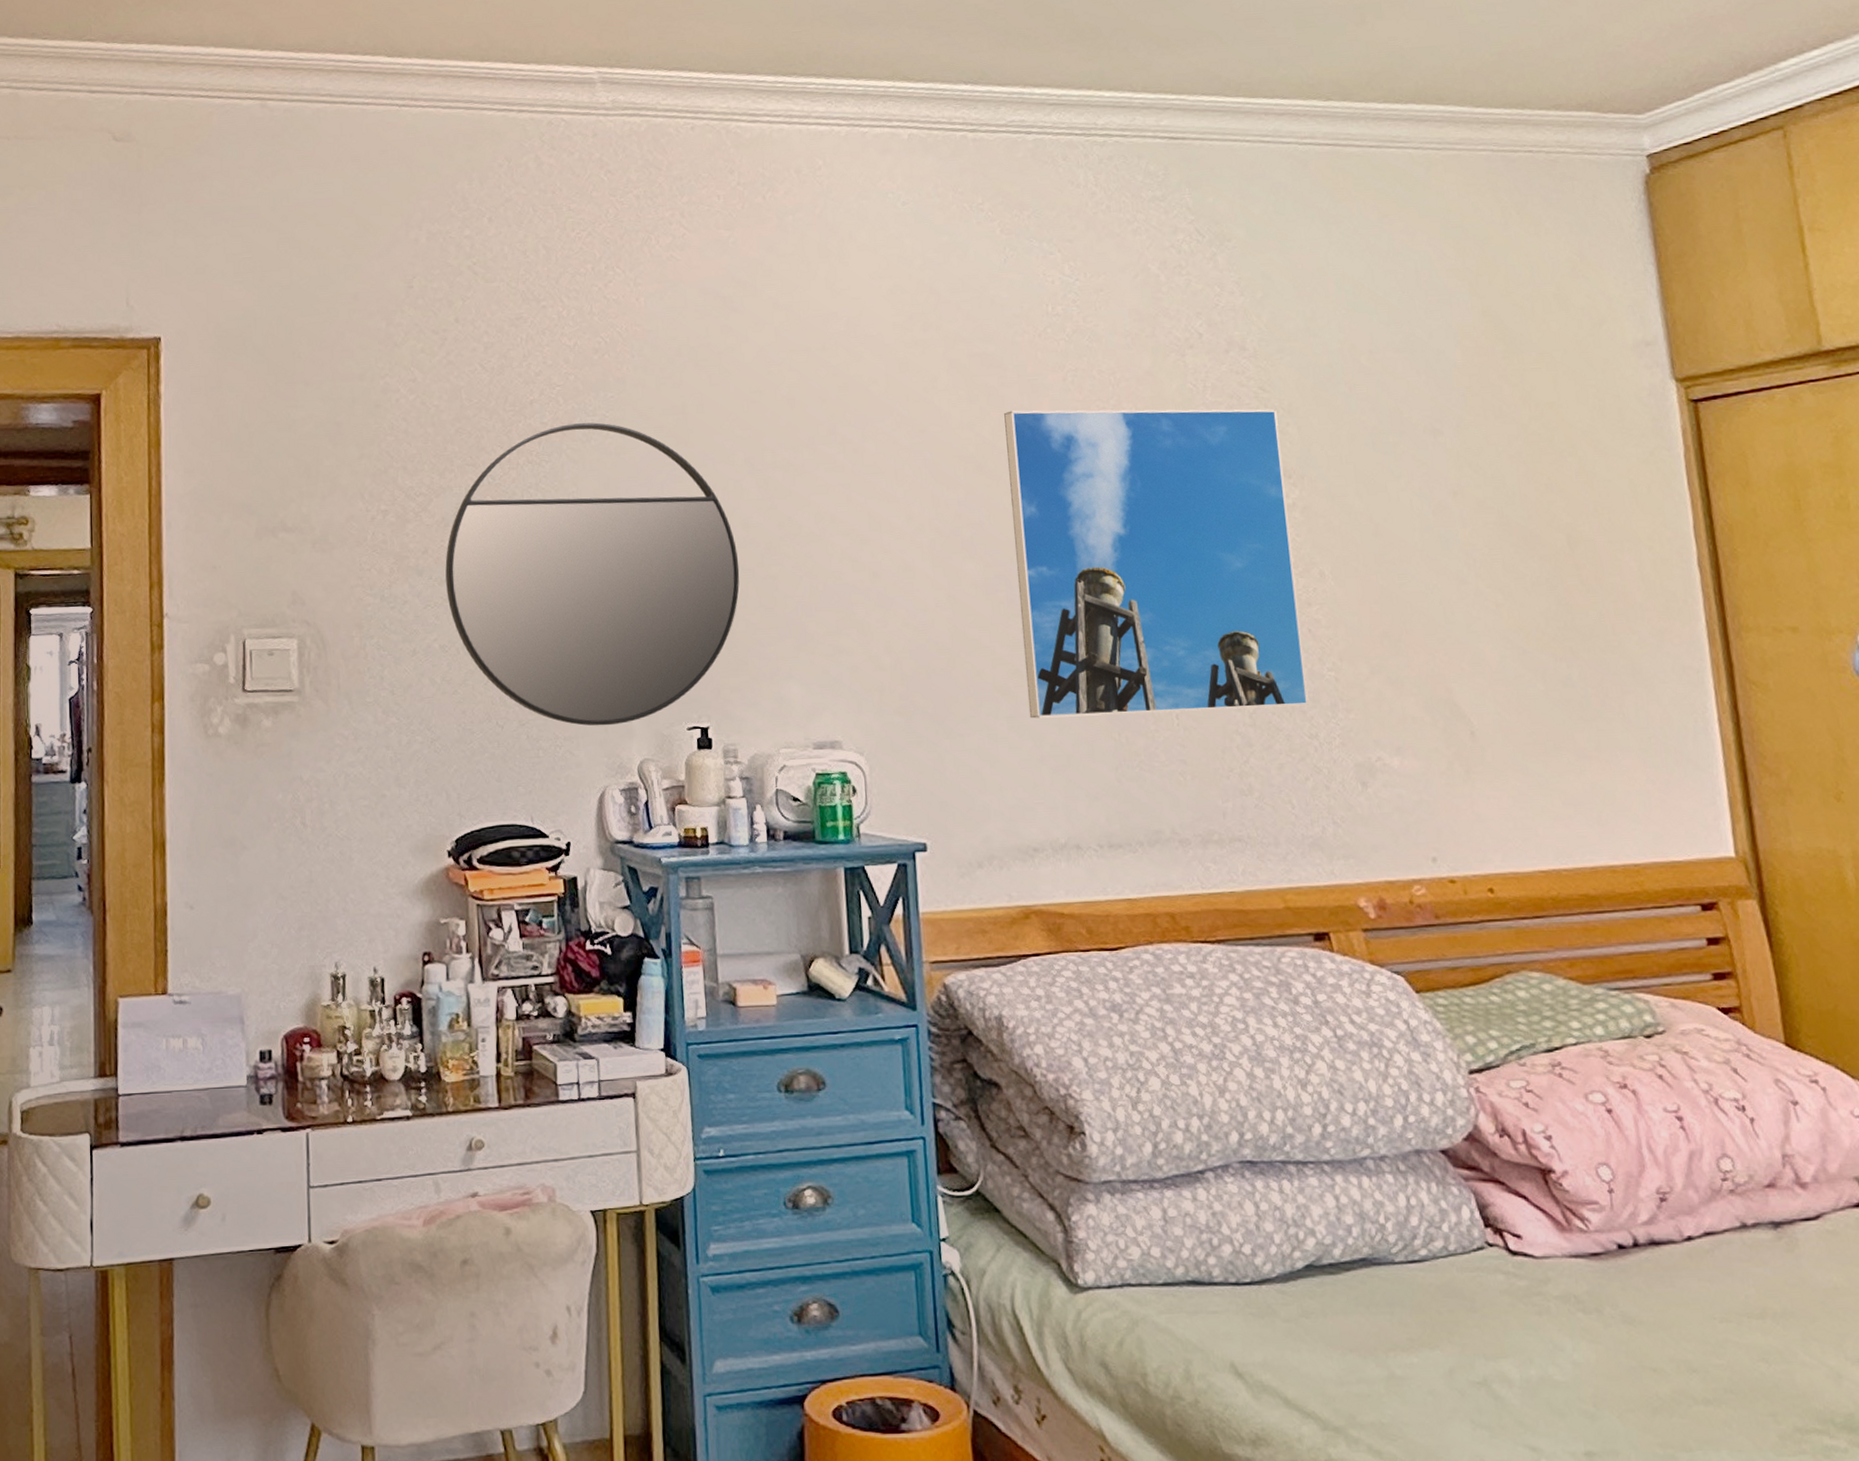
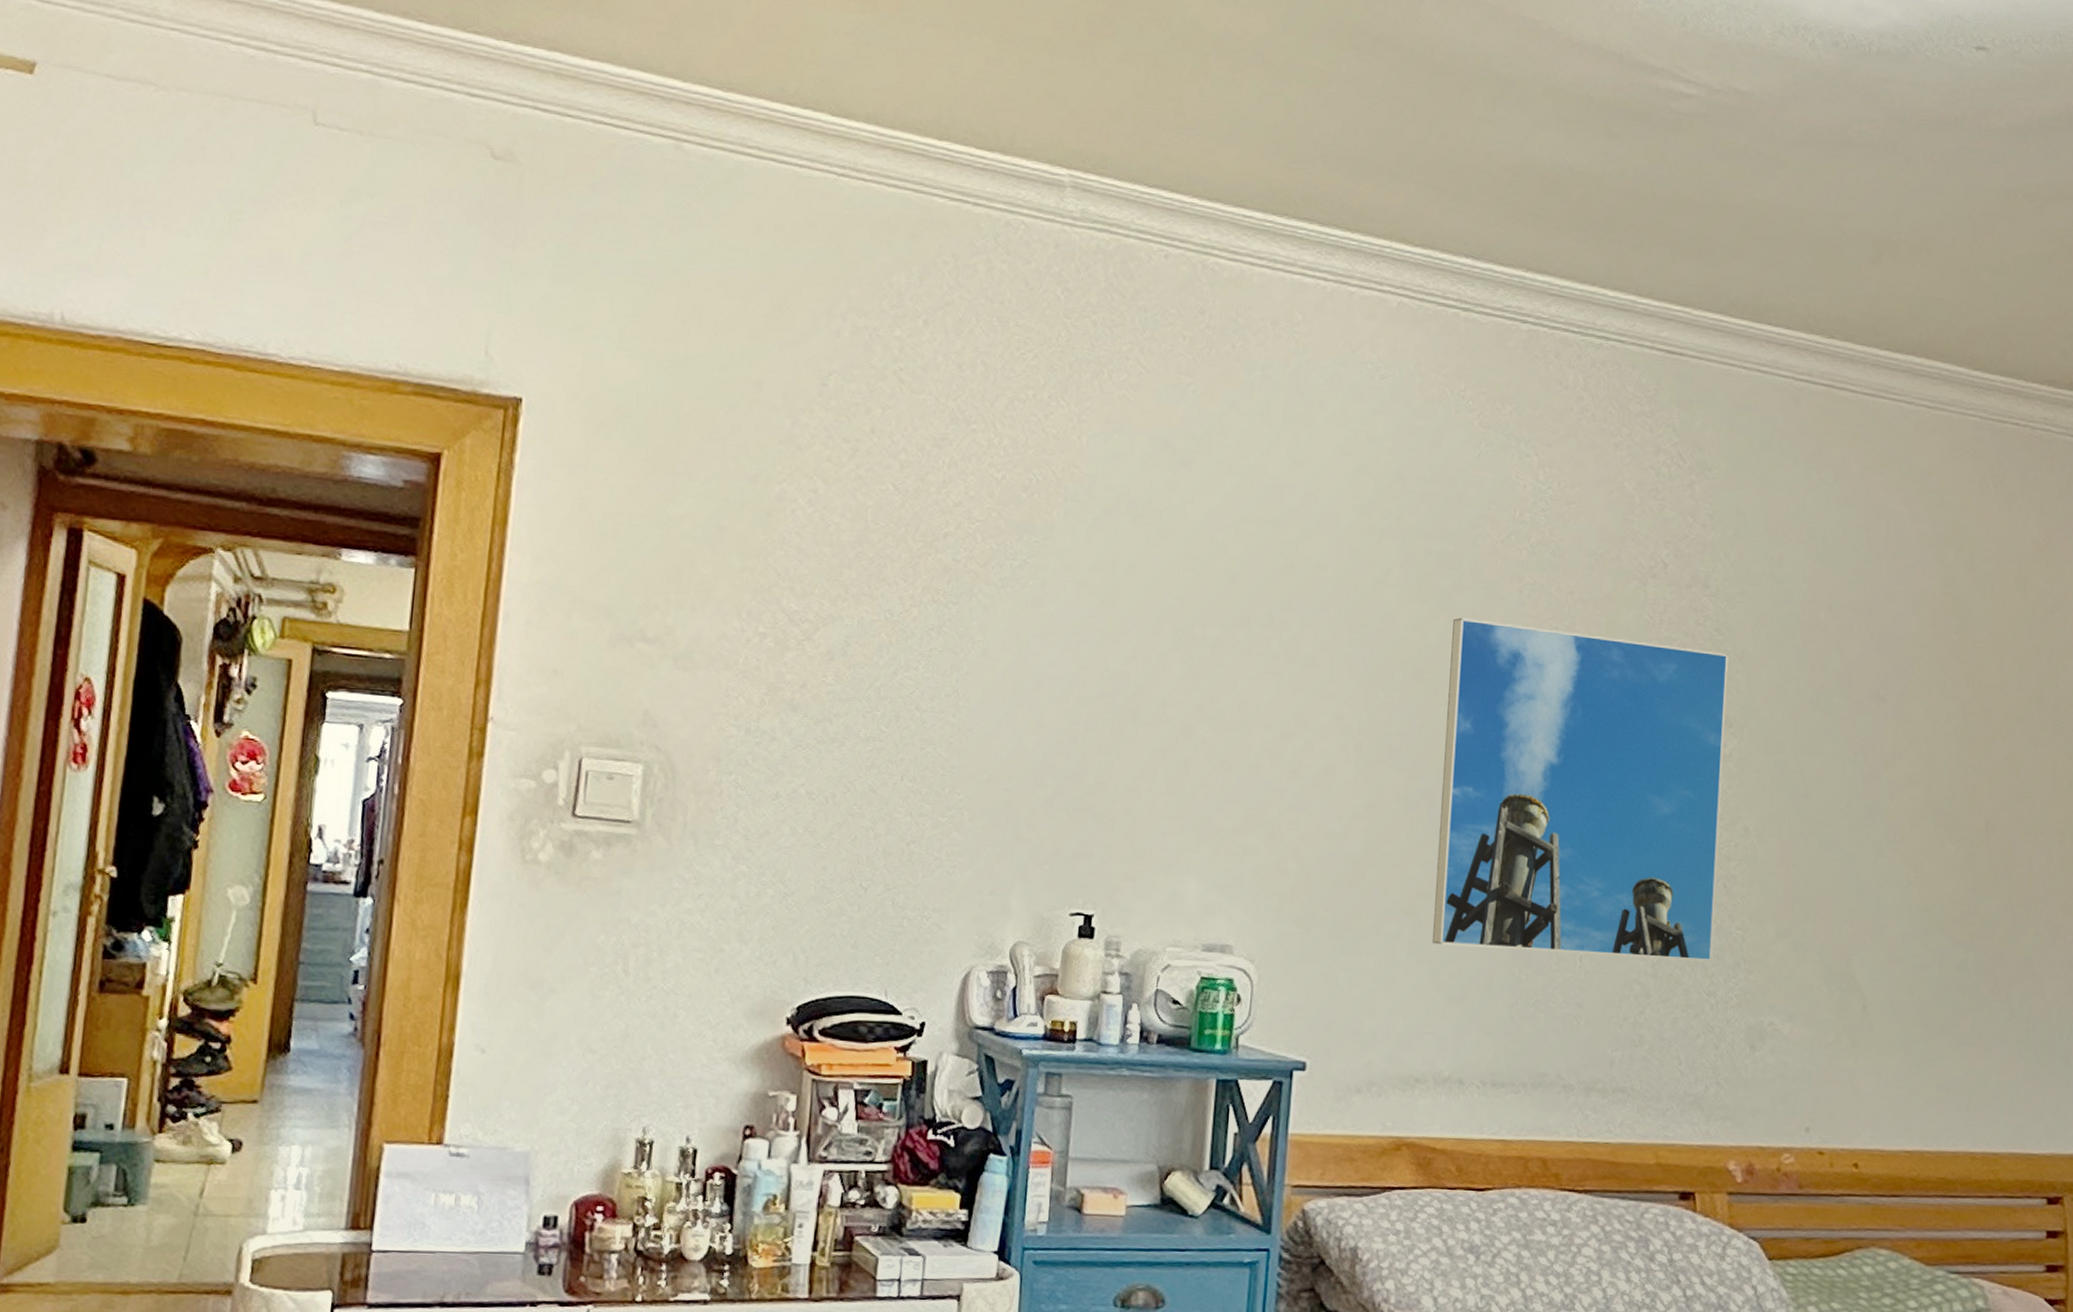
home mirror: present [445,422,740,726] -> none [822,565,1151,902]

